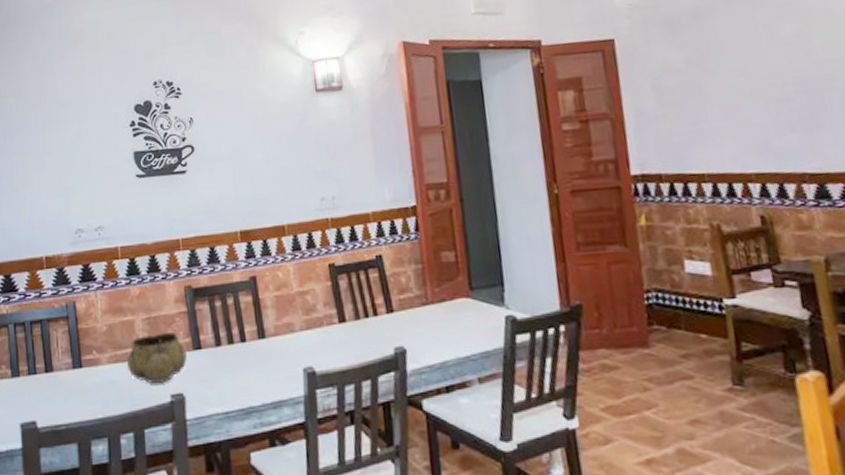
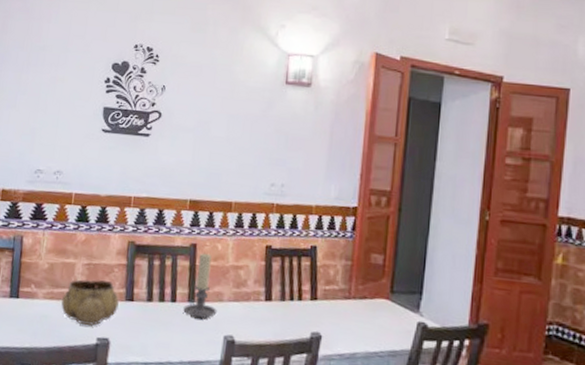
candle holder: none [255,284,291,355] -> present [183,253,217,319]

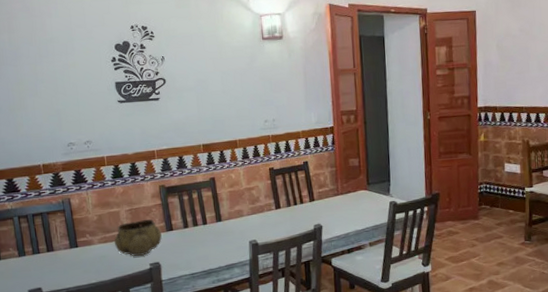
candle holder: present [183,253,217,319] -> none [213,183,240,233]

